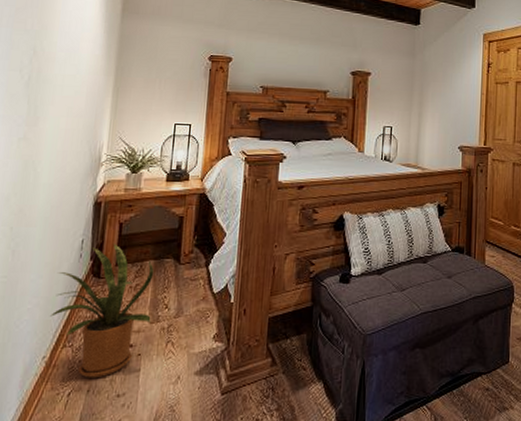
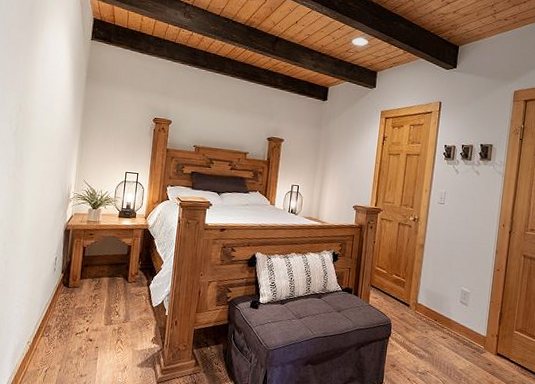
house plant: present [50,244,154,378] -> none [33,262,109,362]

